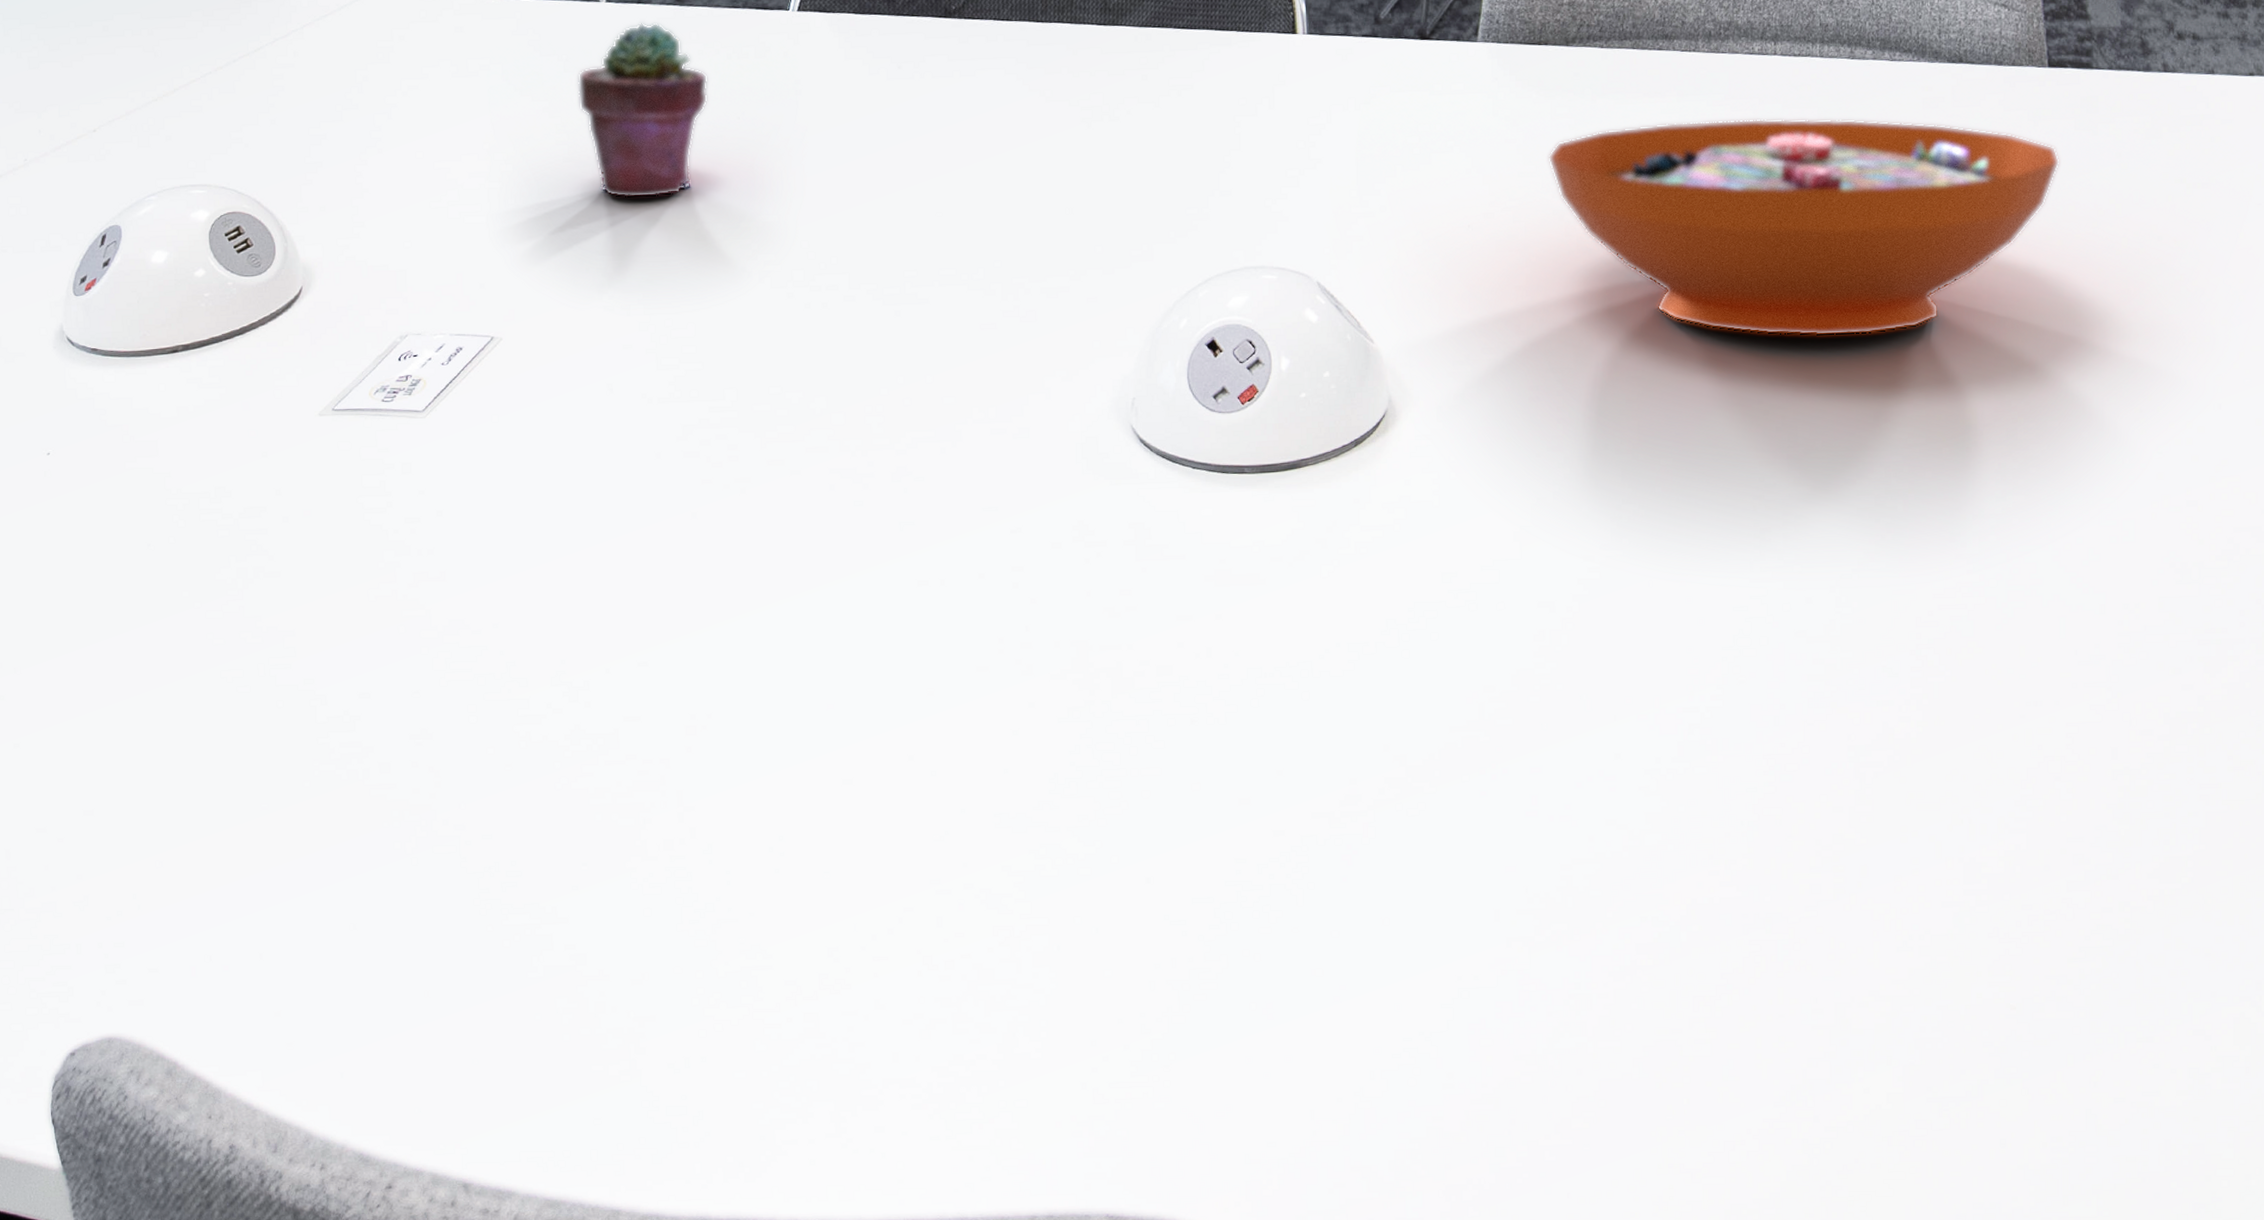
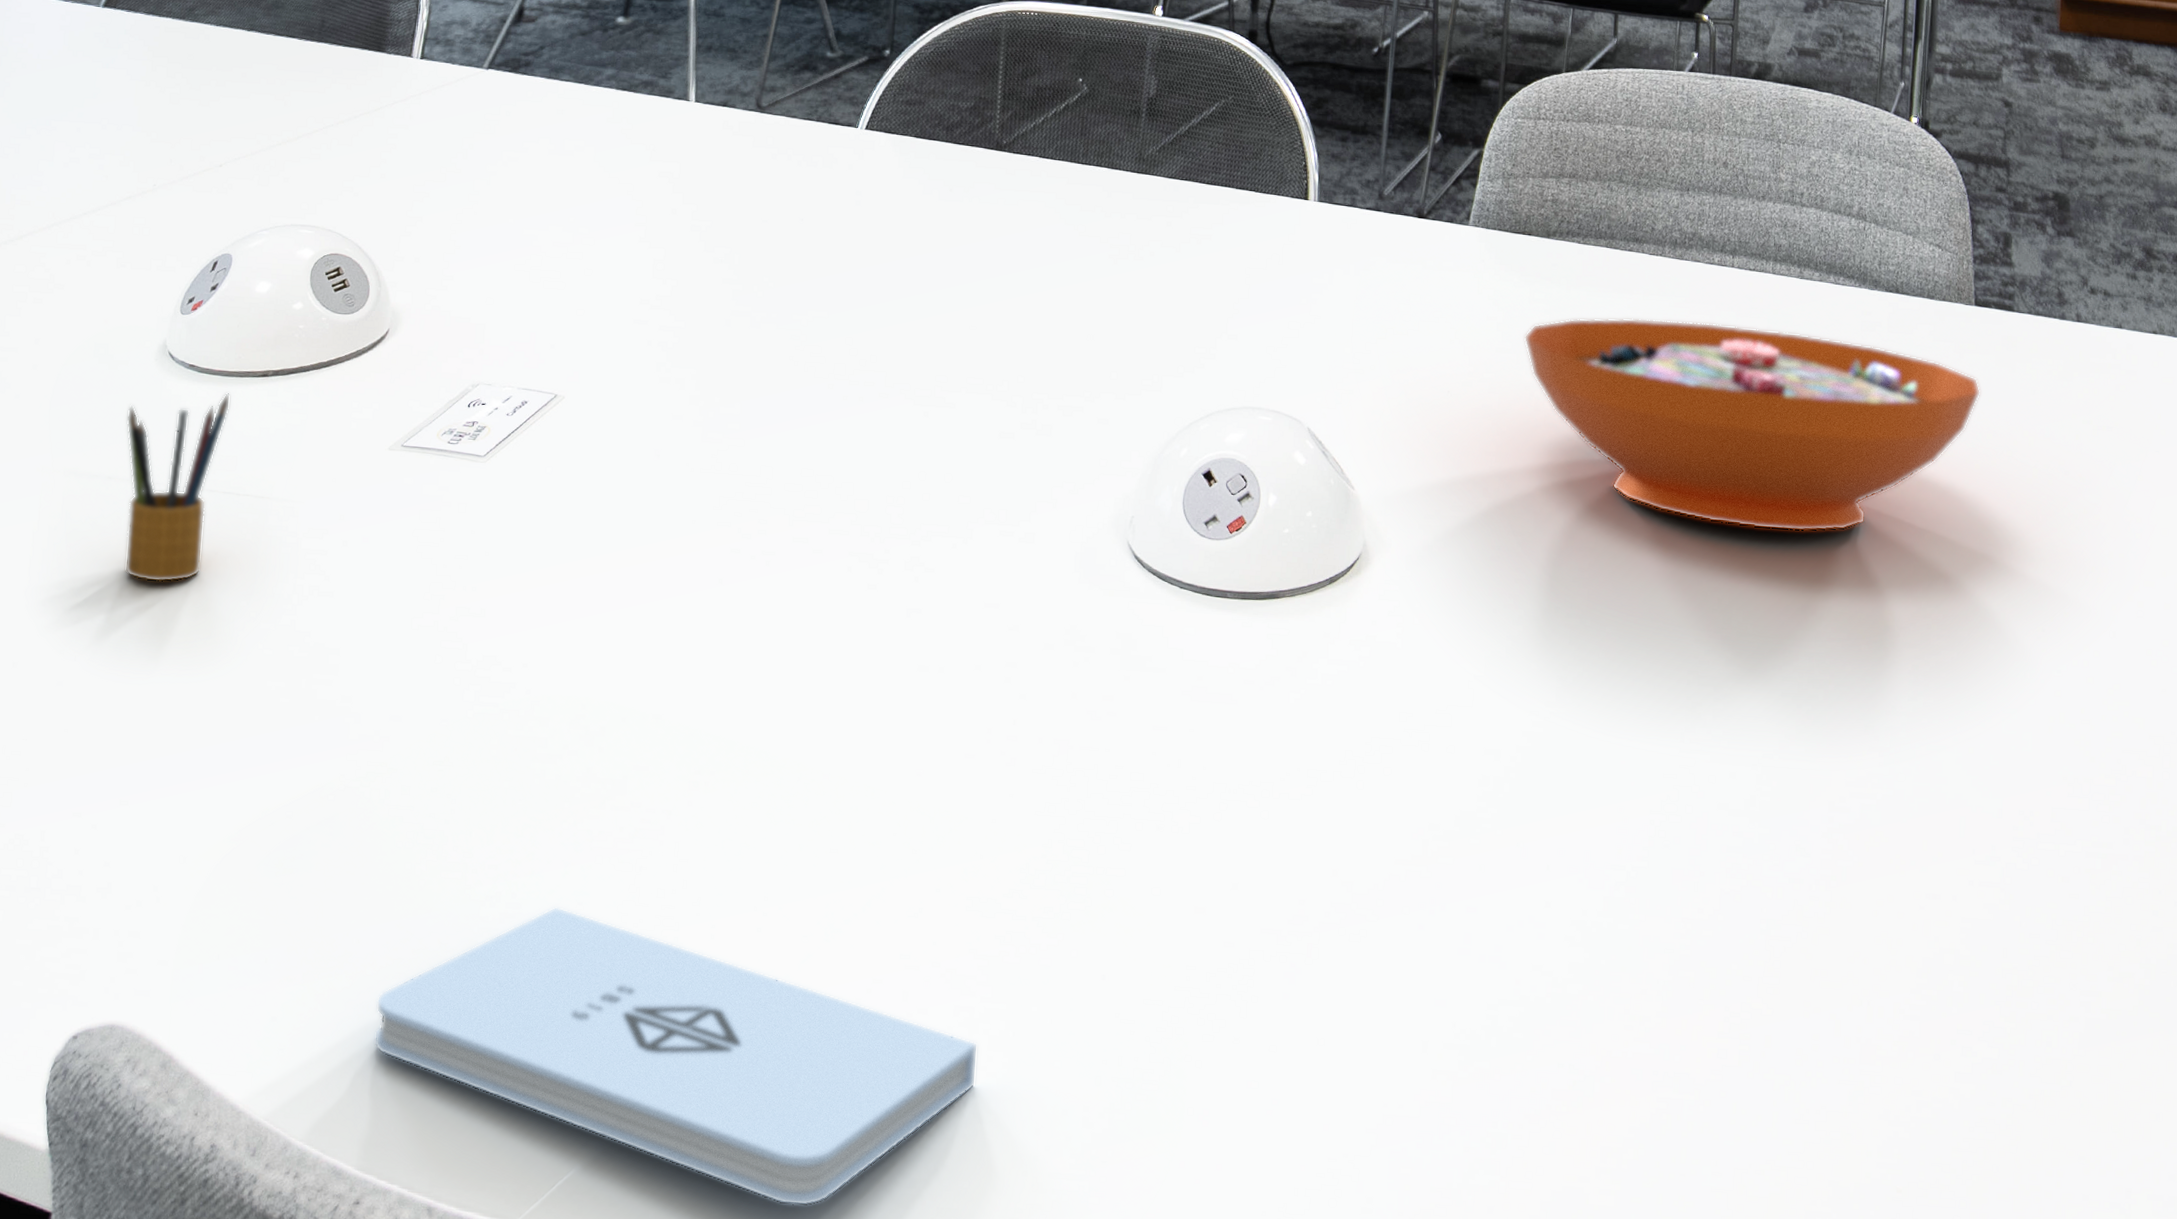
pencil box: none [32,375,142,582] -> present [124,393,231,583]
notepad: none [382,869,1024,1143] -> present [373,906,978,1206]
potted succulent: present [578,22,708,199] -> none [660,124,779,284]

